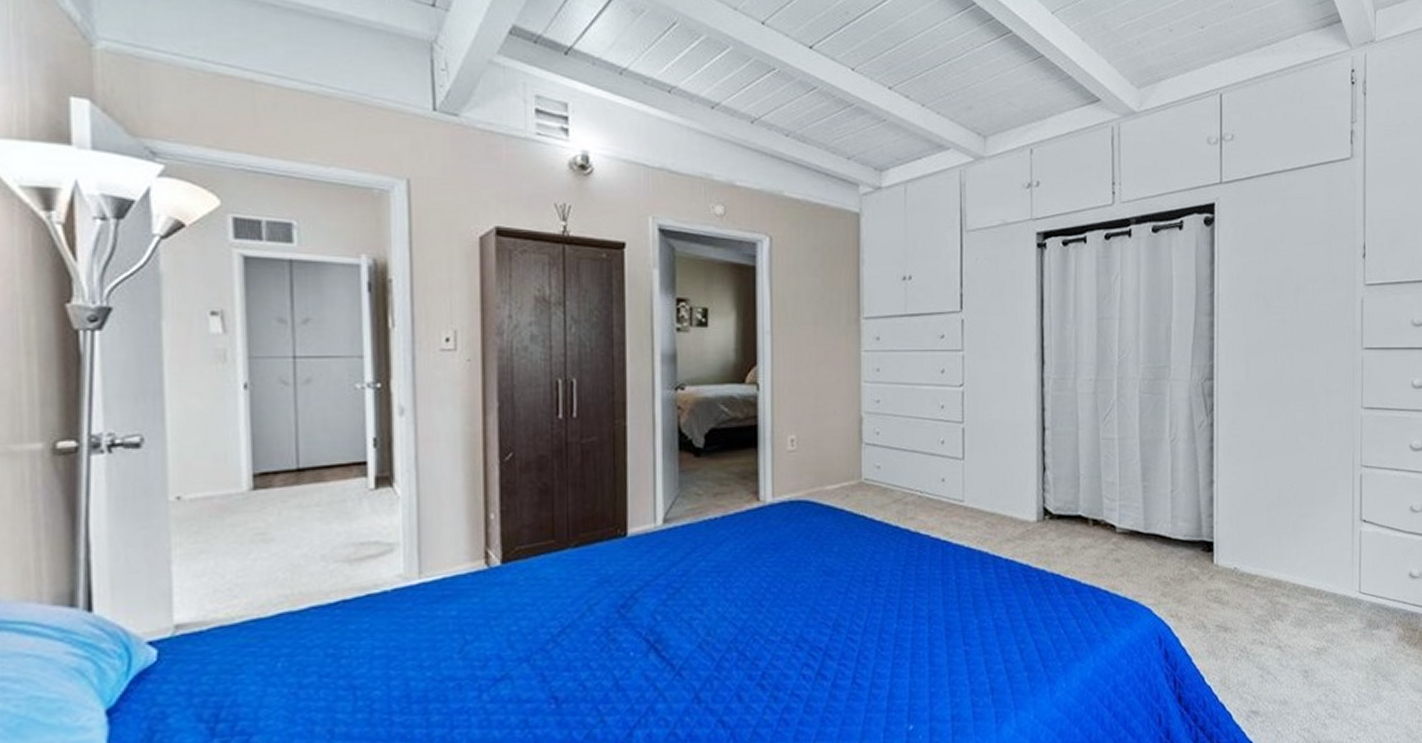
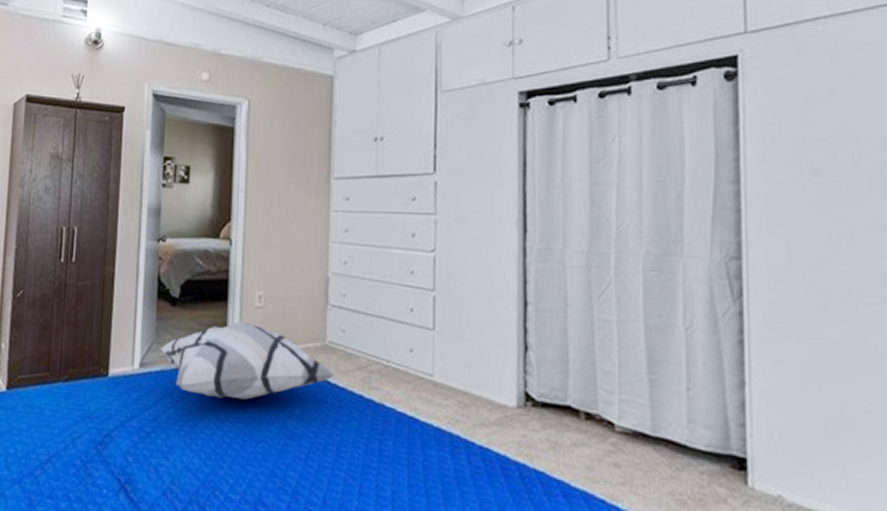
decorative pillow: none [685,466,873,545] -> present [160,321,337,400]

